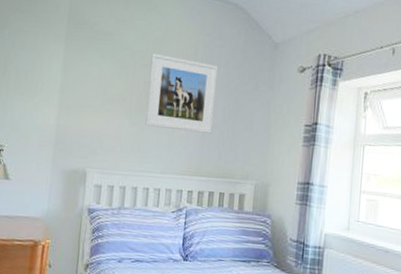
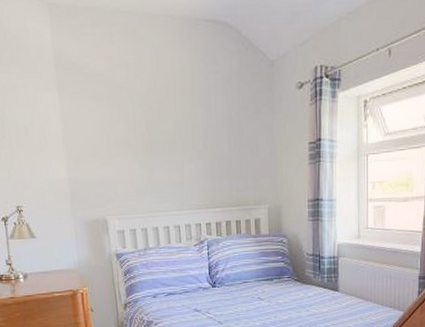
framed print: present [145,53,219,134] -> none [148,89,220,166]

